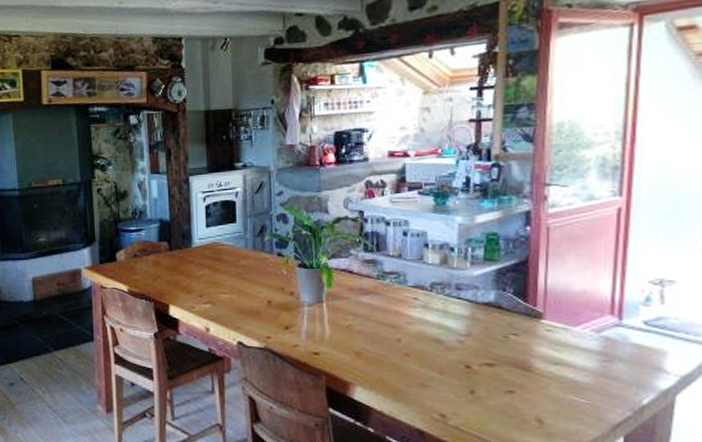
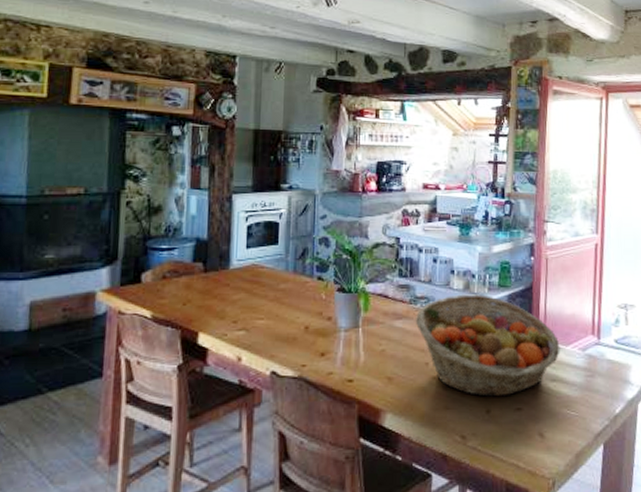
fruit basket: none [384,269,566,378] -> present [415,294,560,397]

